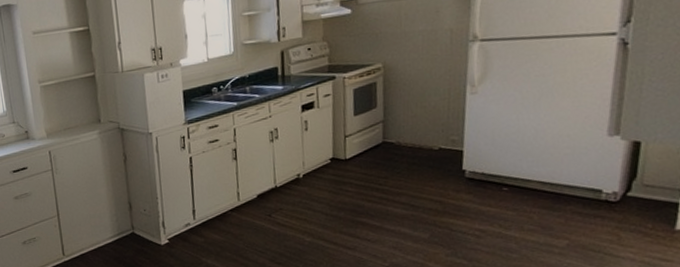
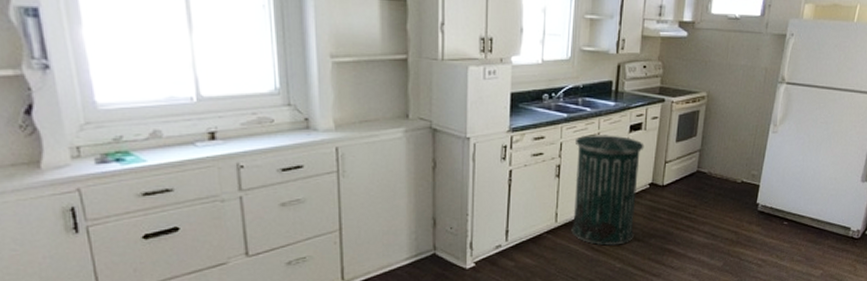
trash can: none [248,116,320,221] -> present [571,135,644,246]

